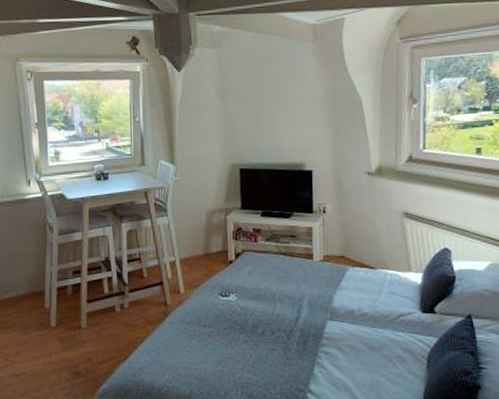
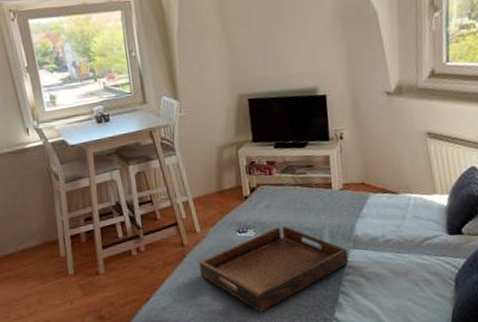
serving tray: none [179,293,326,379] -> present [198,226,349,312]

